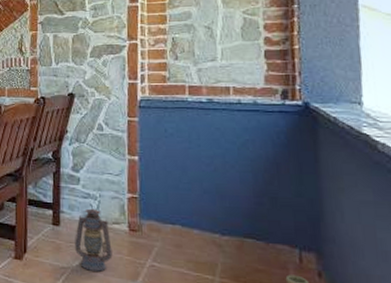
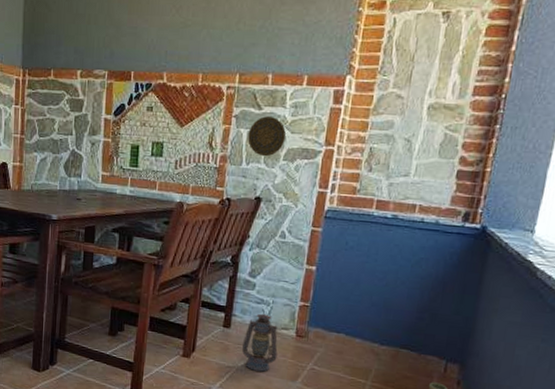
decorative plate: none [54,20,90,56] -> present [247,116,287,157]

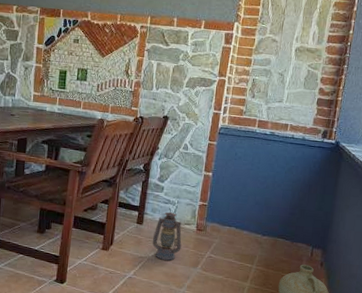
decorative plate: present [247,116,287,157] -> none [157,51,188,84]

